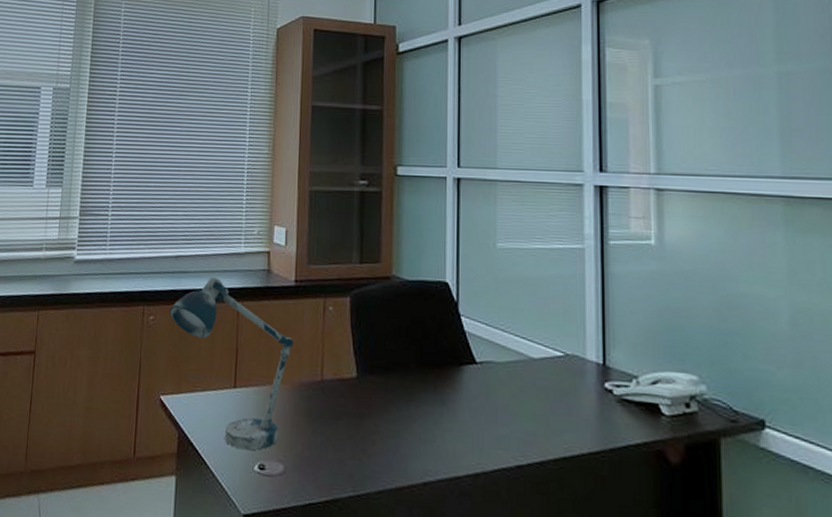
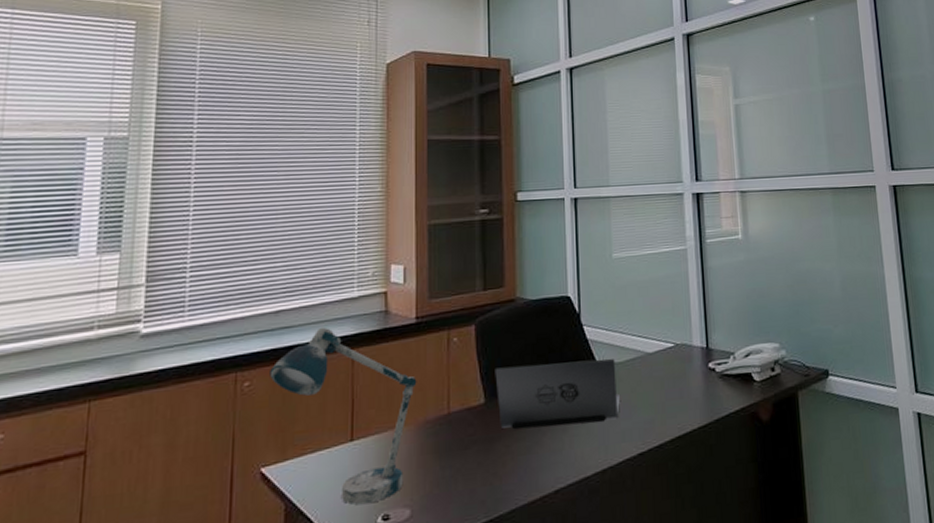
laptop: none [367,344,498,423] -> present [495,358,620,430]

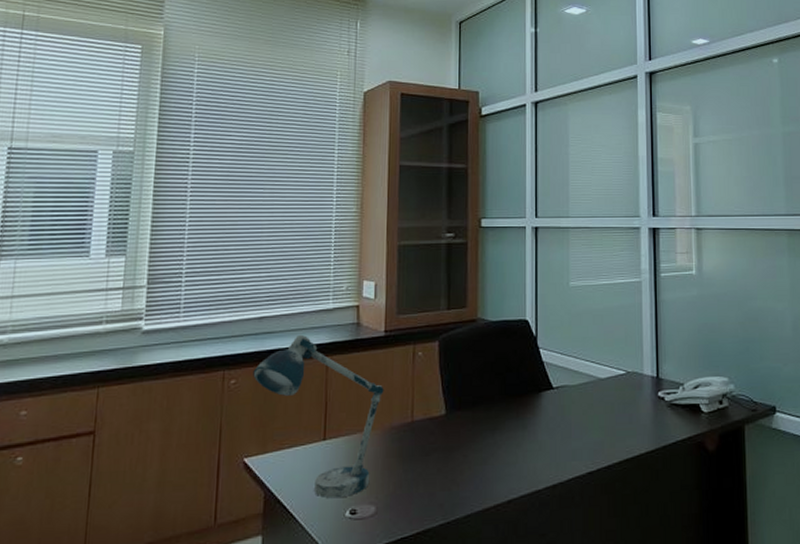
laptop: present [495,358,620,430] -> none [455,381,572,441]

